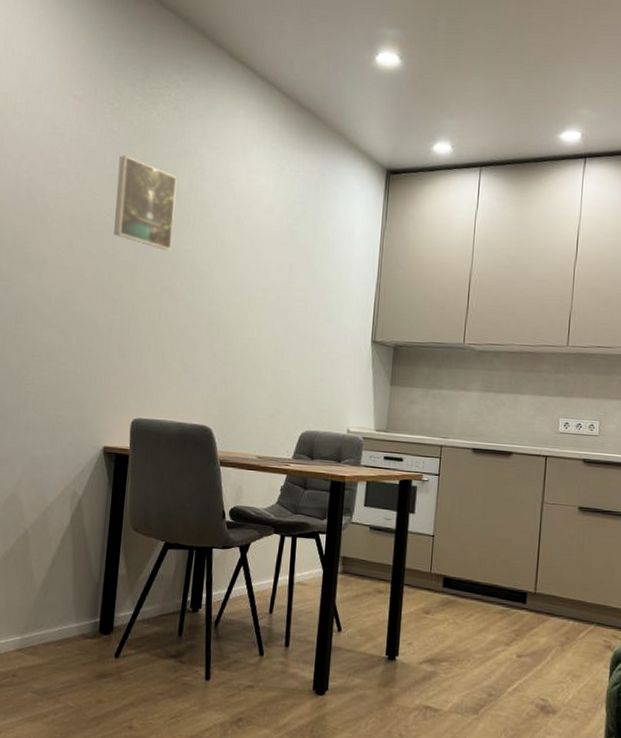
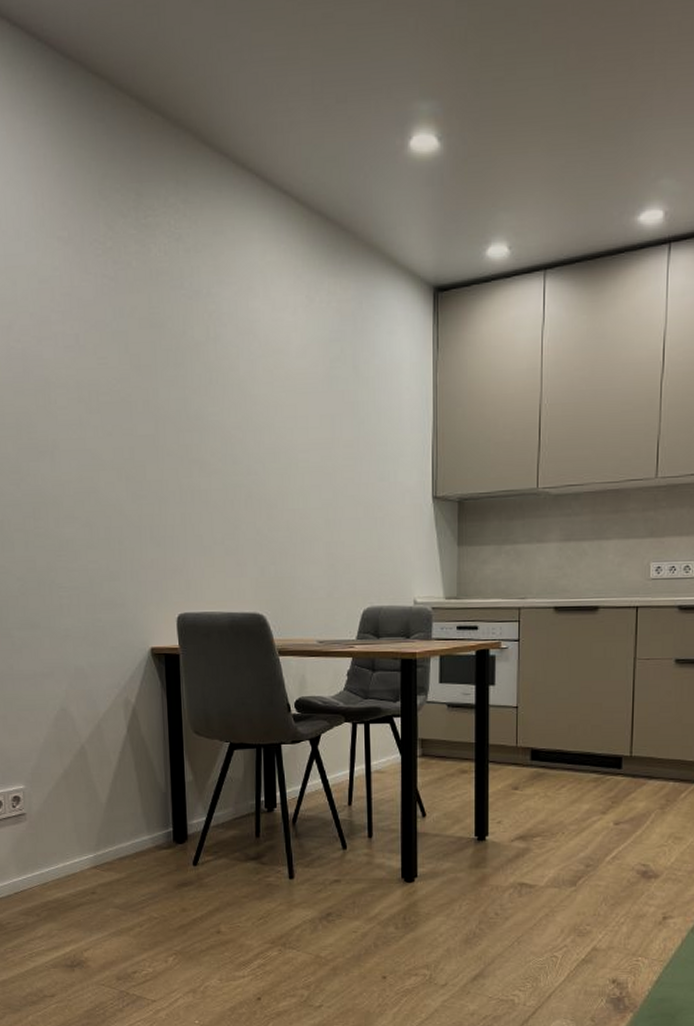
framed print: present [114,155,177,251] -> none [121,306,196,417]

